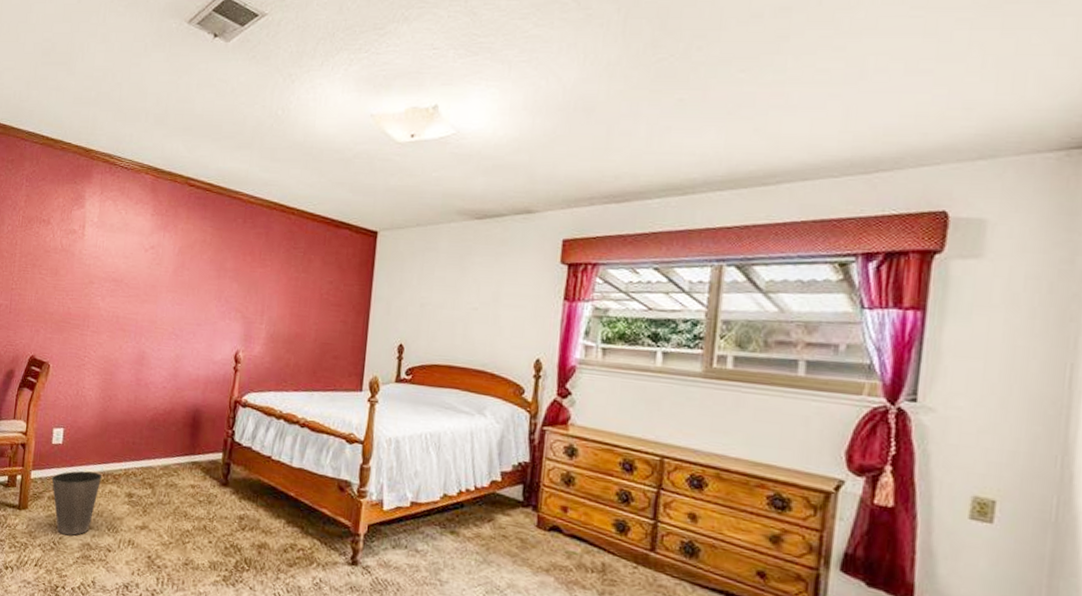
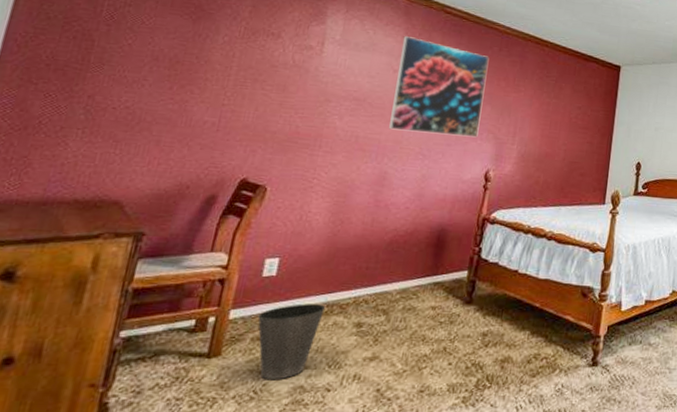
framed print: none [144,214,234,317] -> present [389,36,489,138]

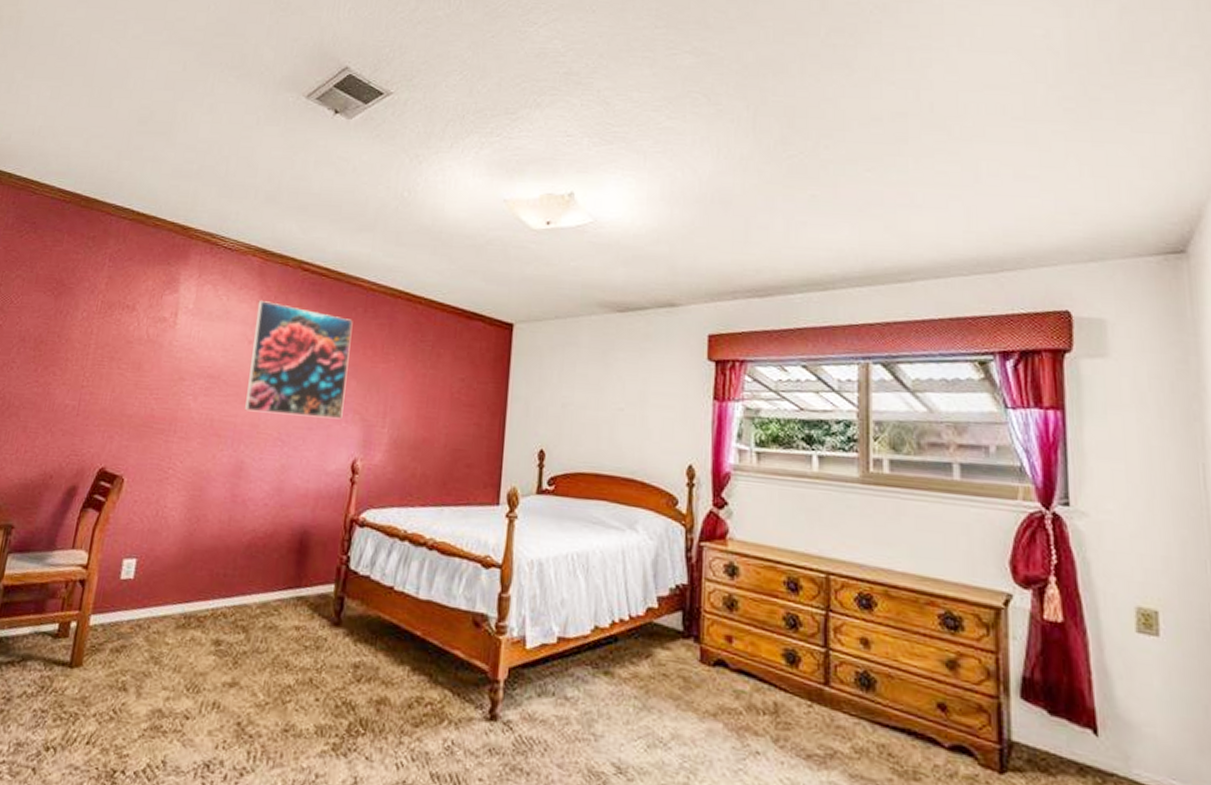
waste basket: present [258,303,326,380] -> none [116,612,183,700]

